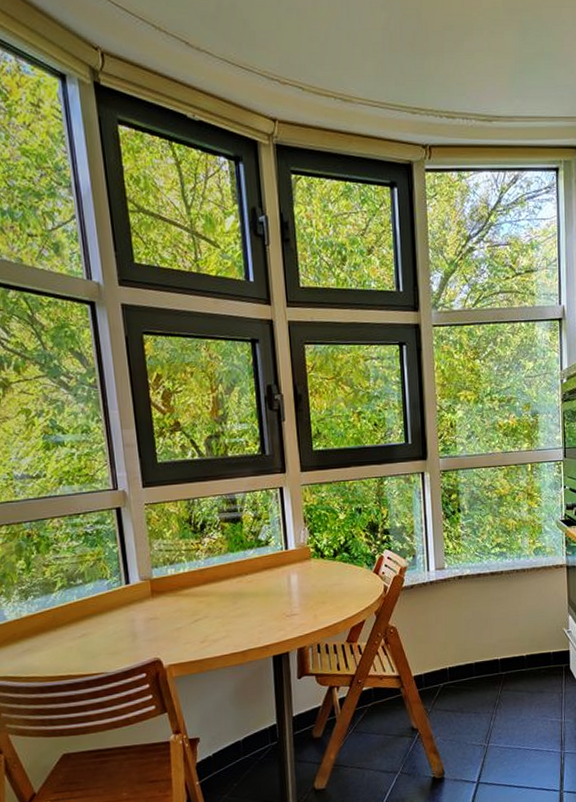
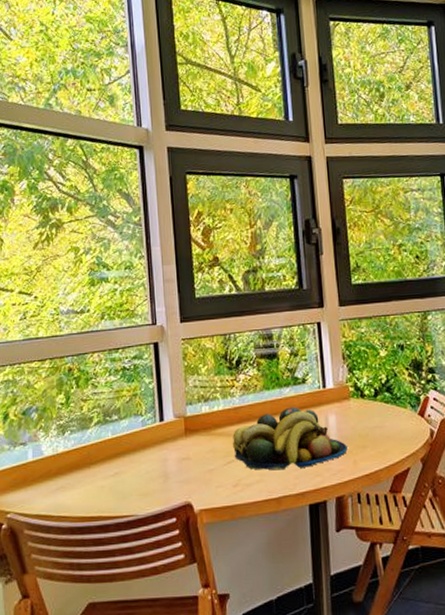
fruit bowl: none [198,567,308,627] -> present [232,407,348,471]

